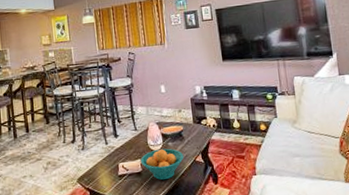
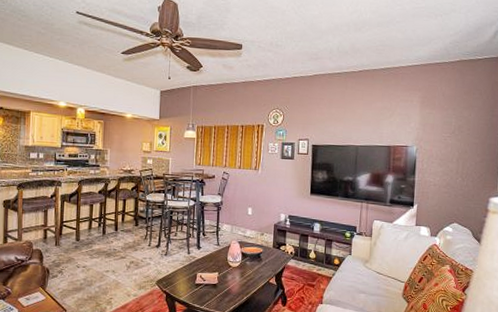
fruit bowl: present [140,148,184,180] -> none [217,266,258,295]

